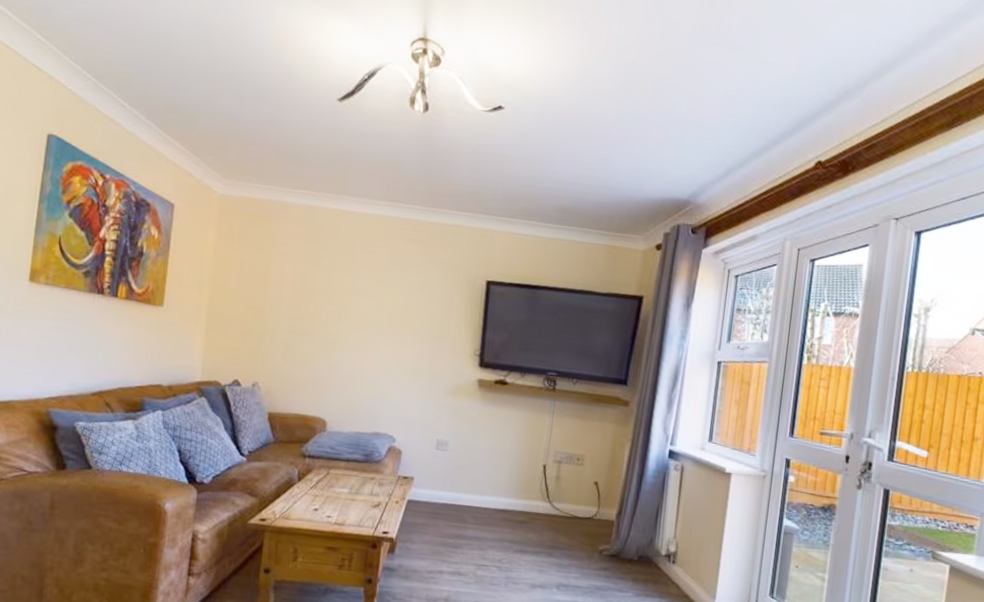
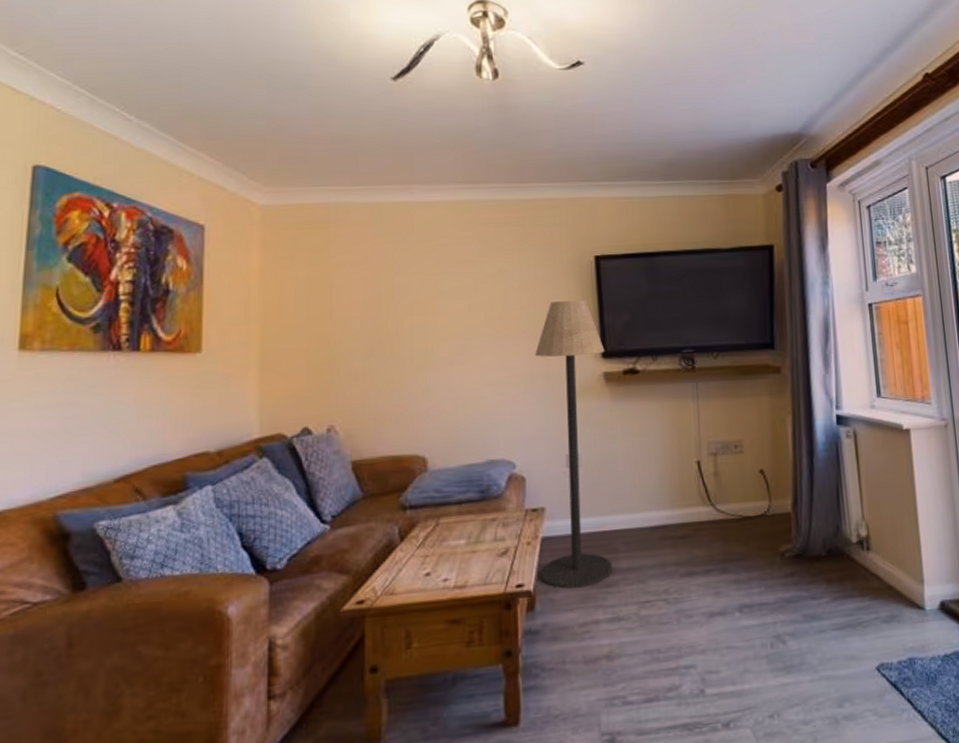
floor lamp: none [403,313,483,544] -> present [535,300,613,589]

